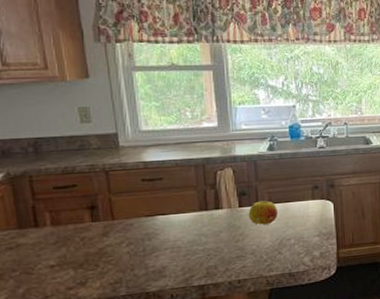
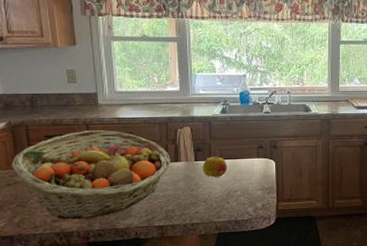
fruit basket: none [12,176,210,286] -> present [11,130,170,220]

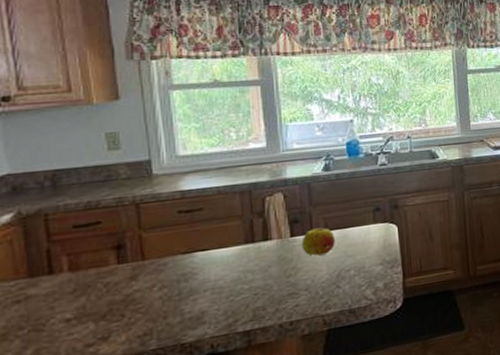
fruit basket: present [11,130,170,220] -> none [21,208,257,342]

